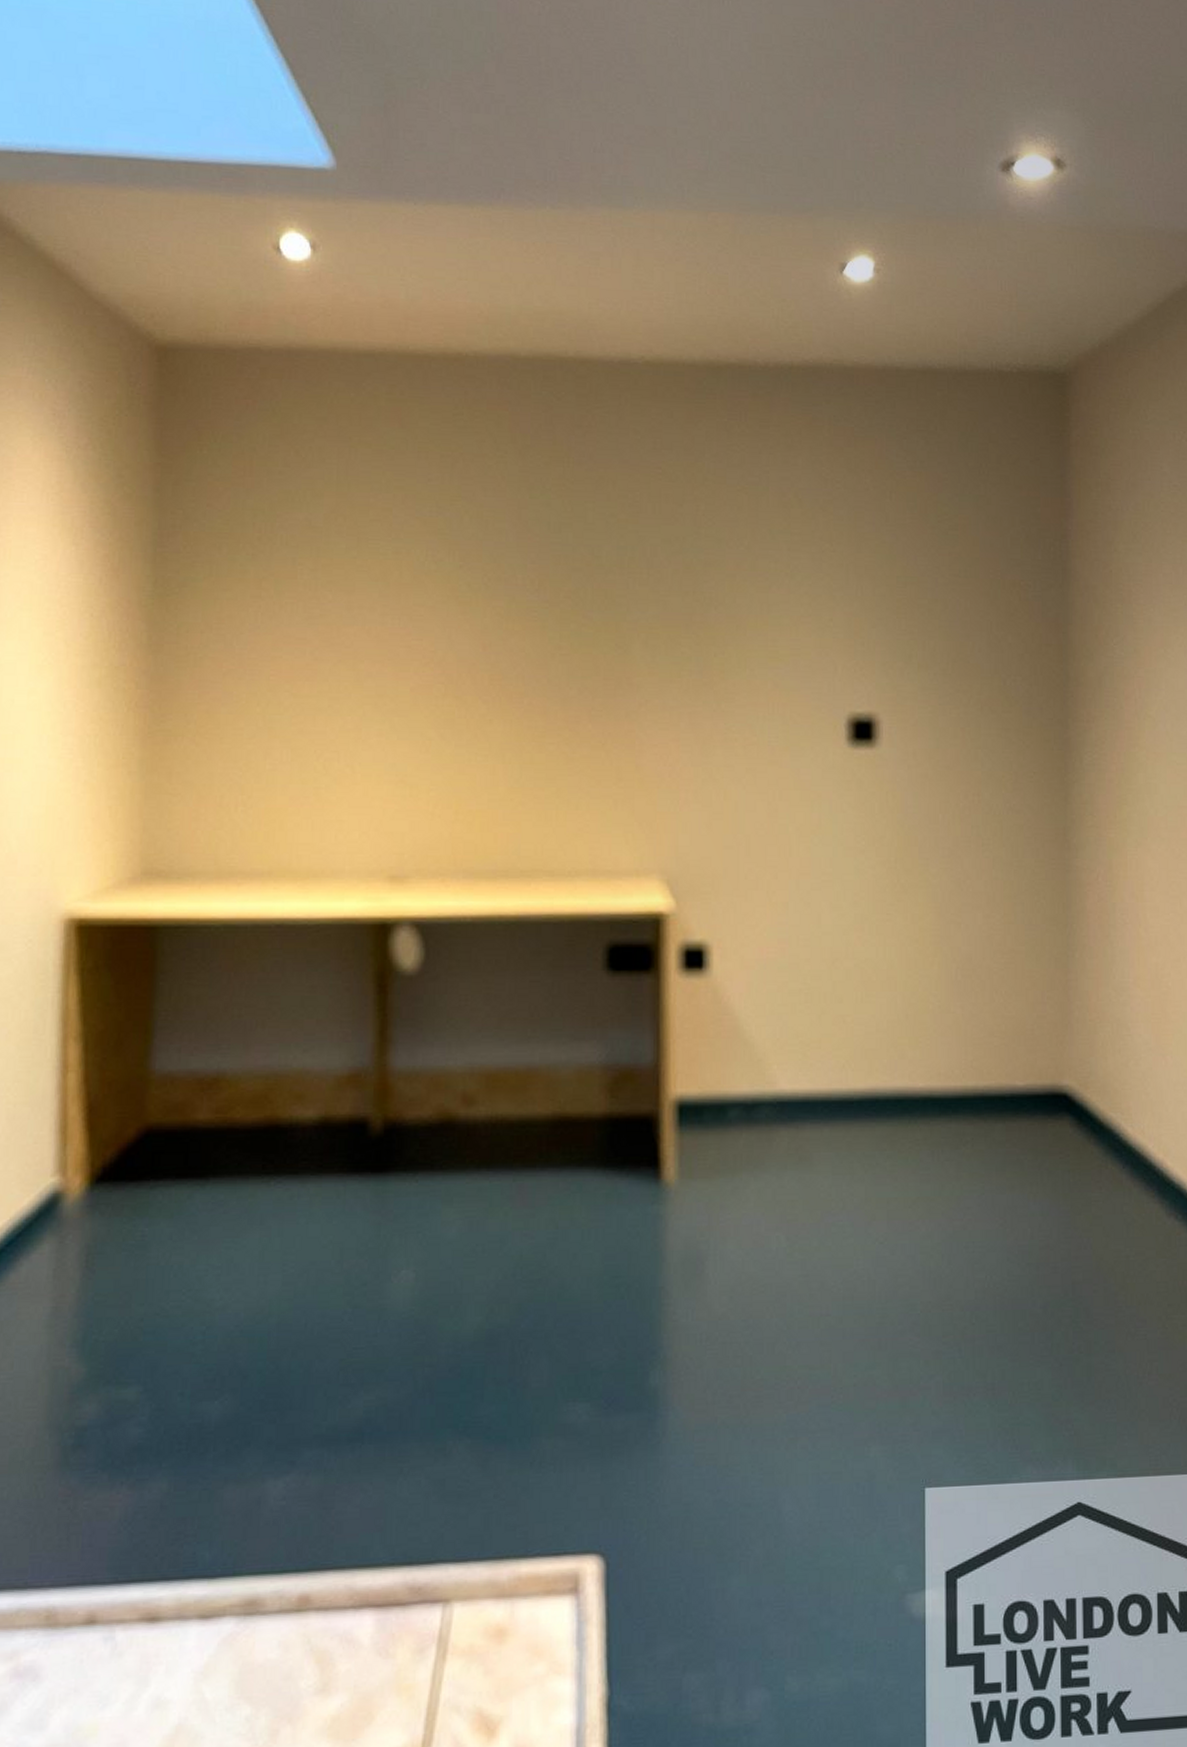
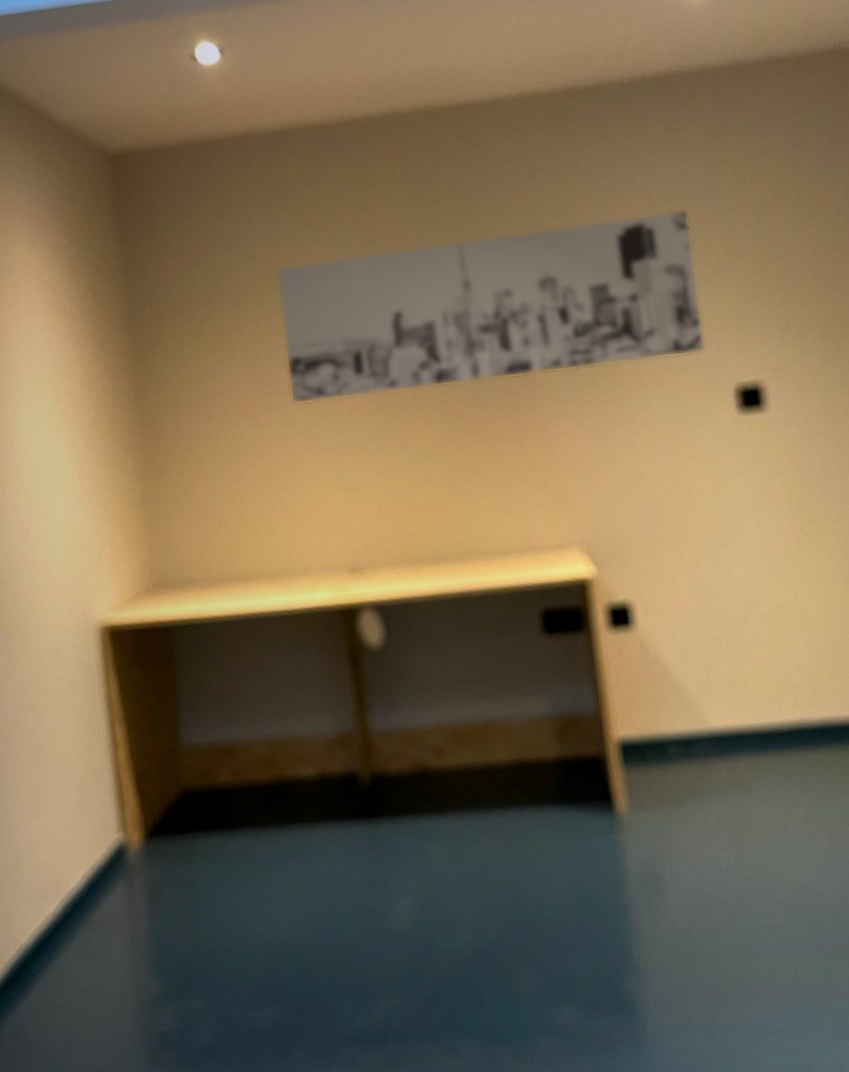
wall art: none [344,510,822,676] -> present [275,210,706,405]

